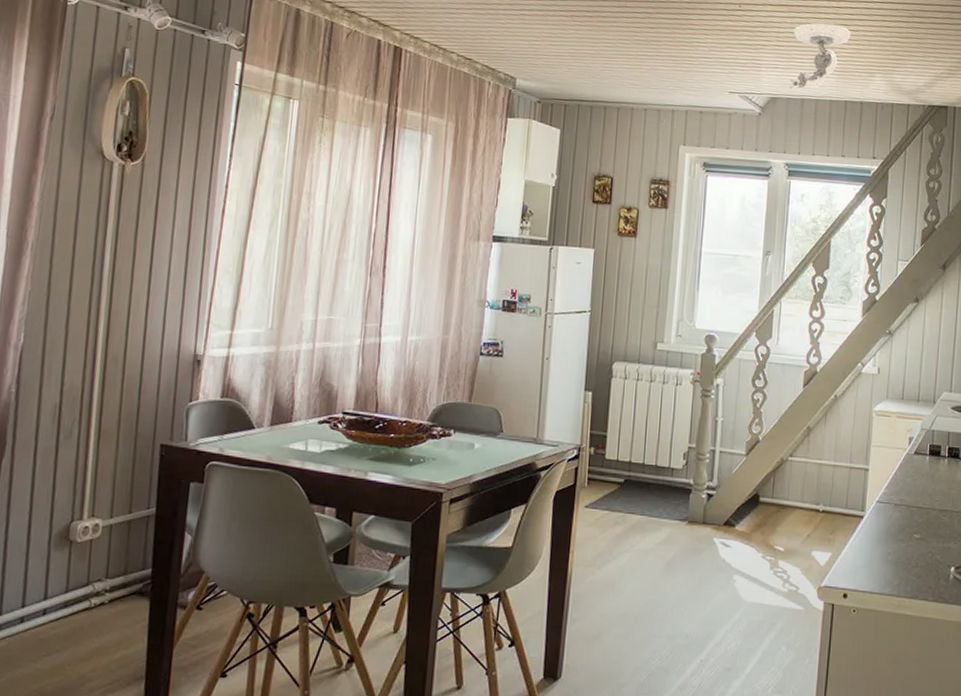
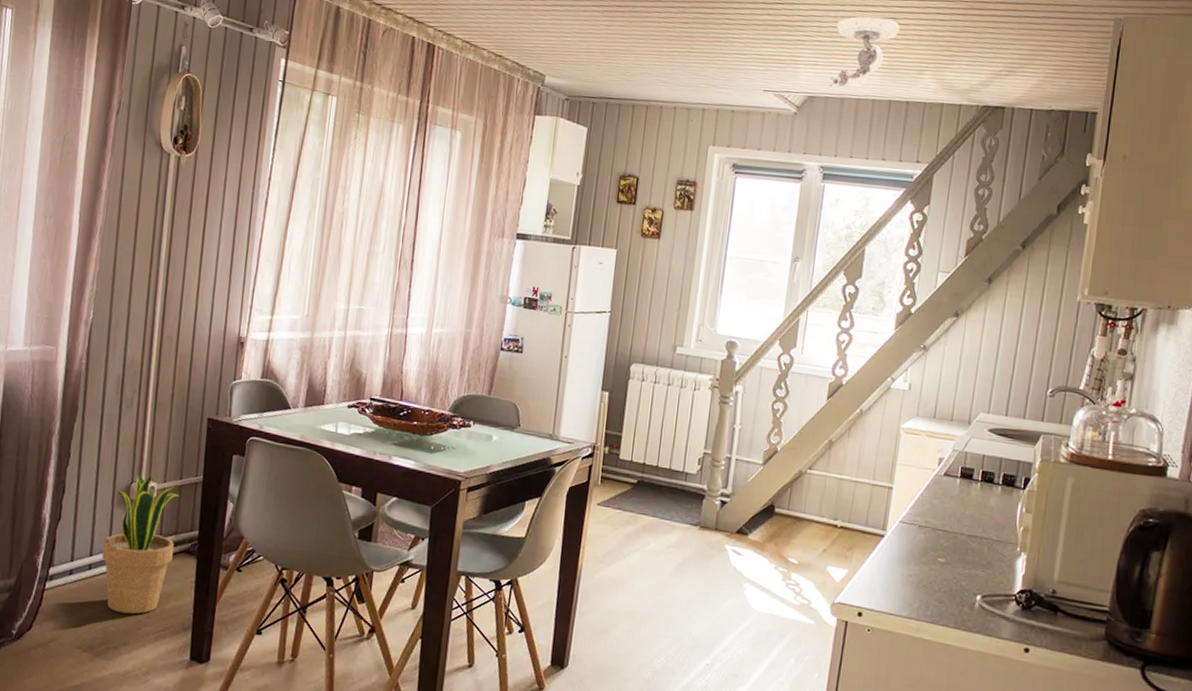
potted plant: none [35,511,132,669] -> present [101,475,183,615]

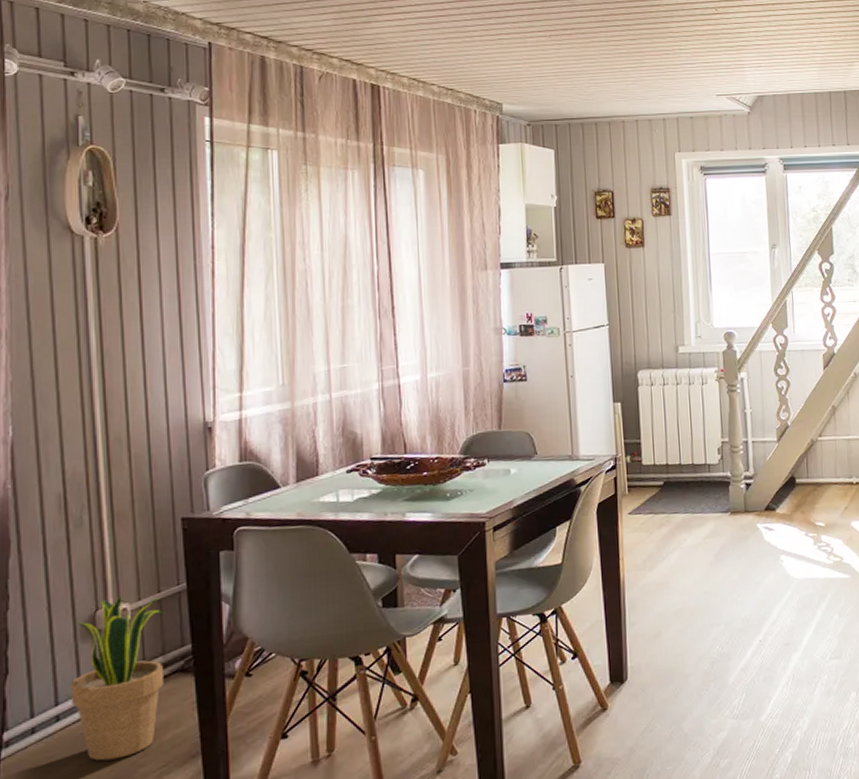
security camera: present [829,16,900,88] -> none [771,19,827,86]

